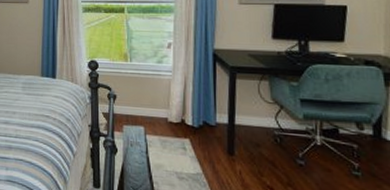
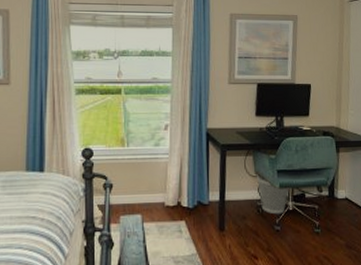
wastebasket: none [273,100,317,148] -> present [256,173,289,215]

